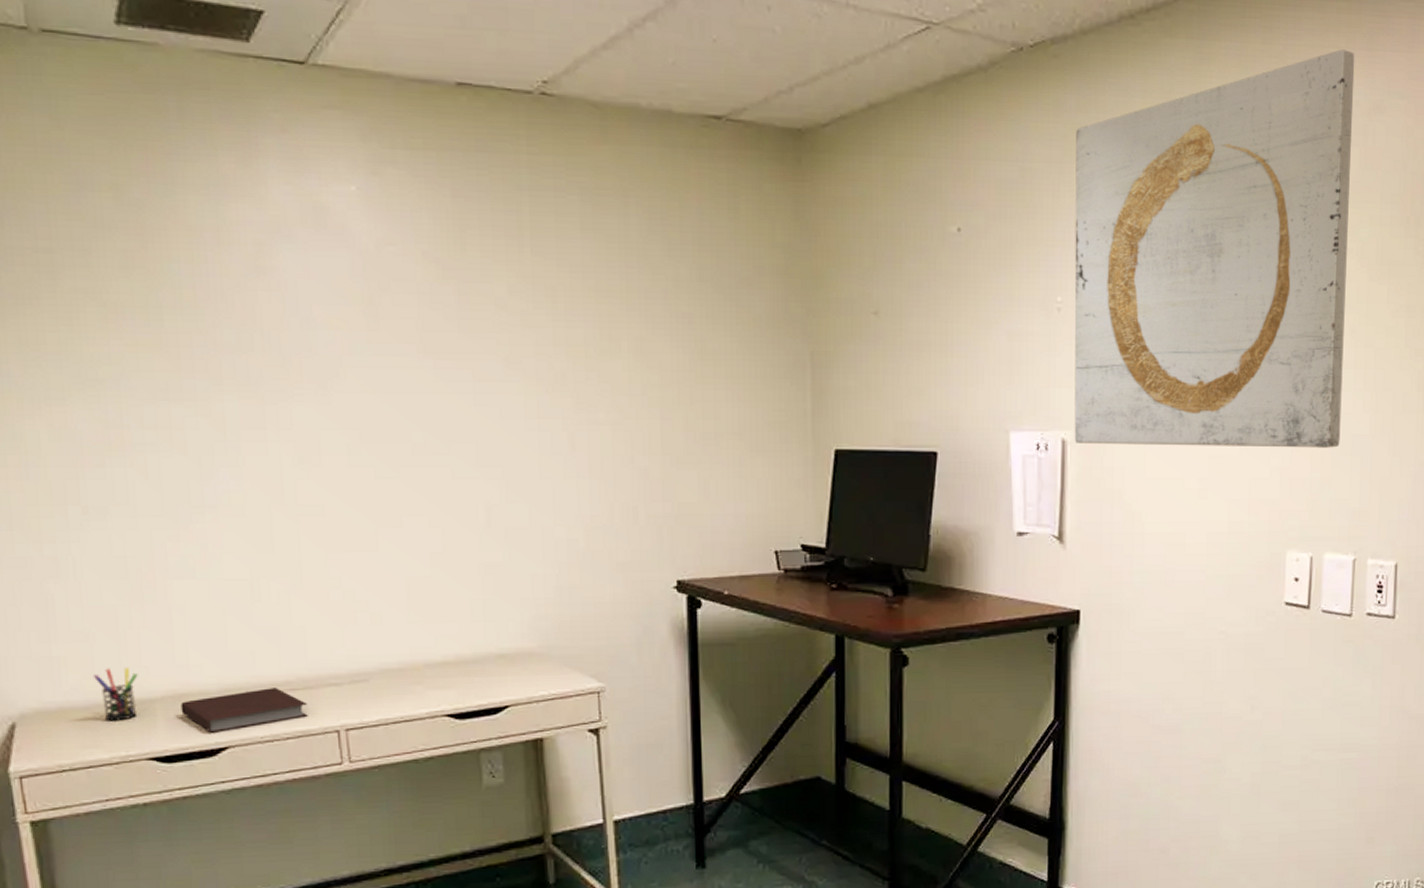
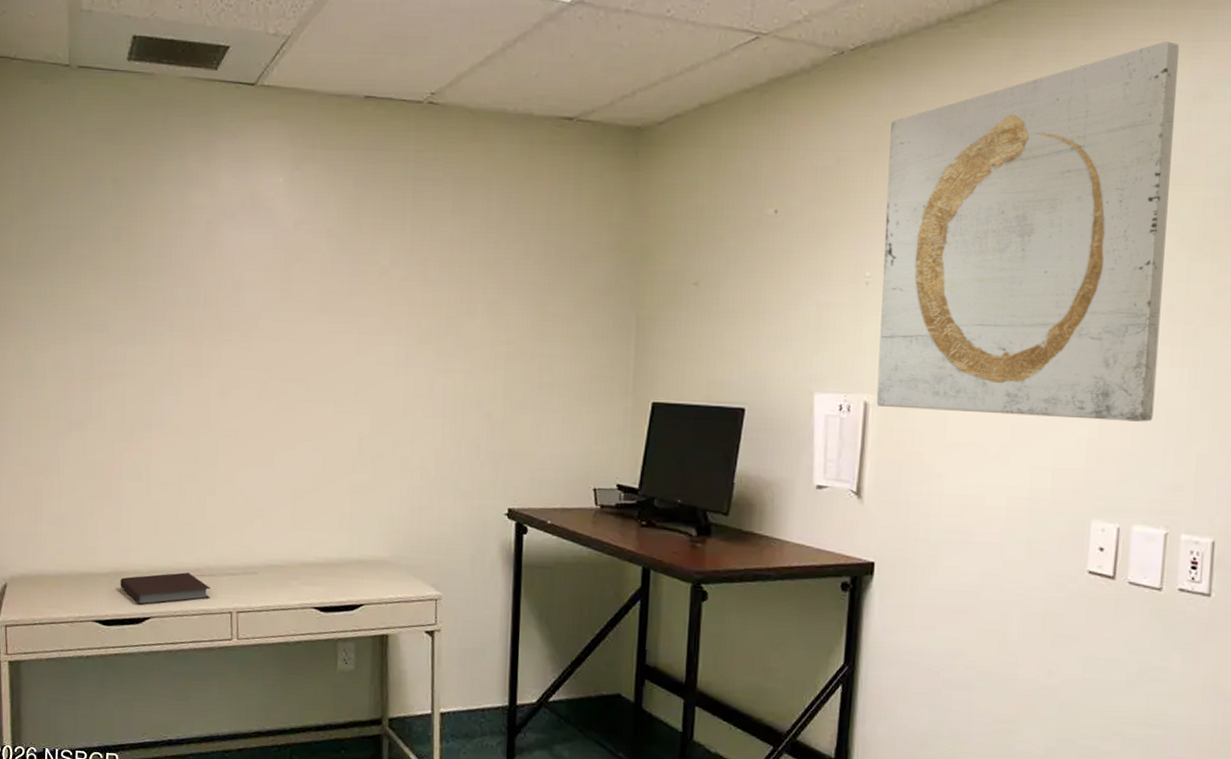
pen holder: present [94,668,138,721] -> none [63,547,93,589]

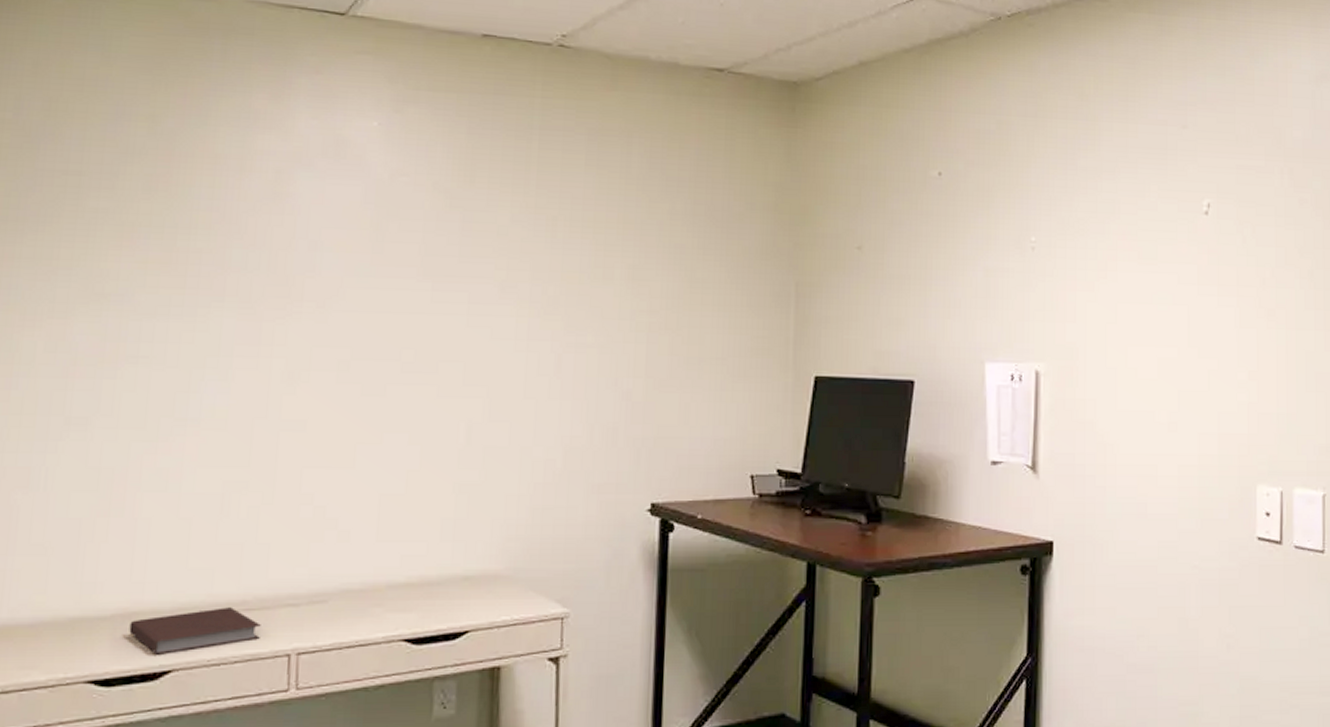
wall art: present [876,41,1180,422] -> none [1047,25,1304,385]

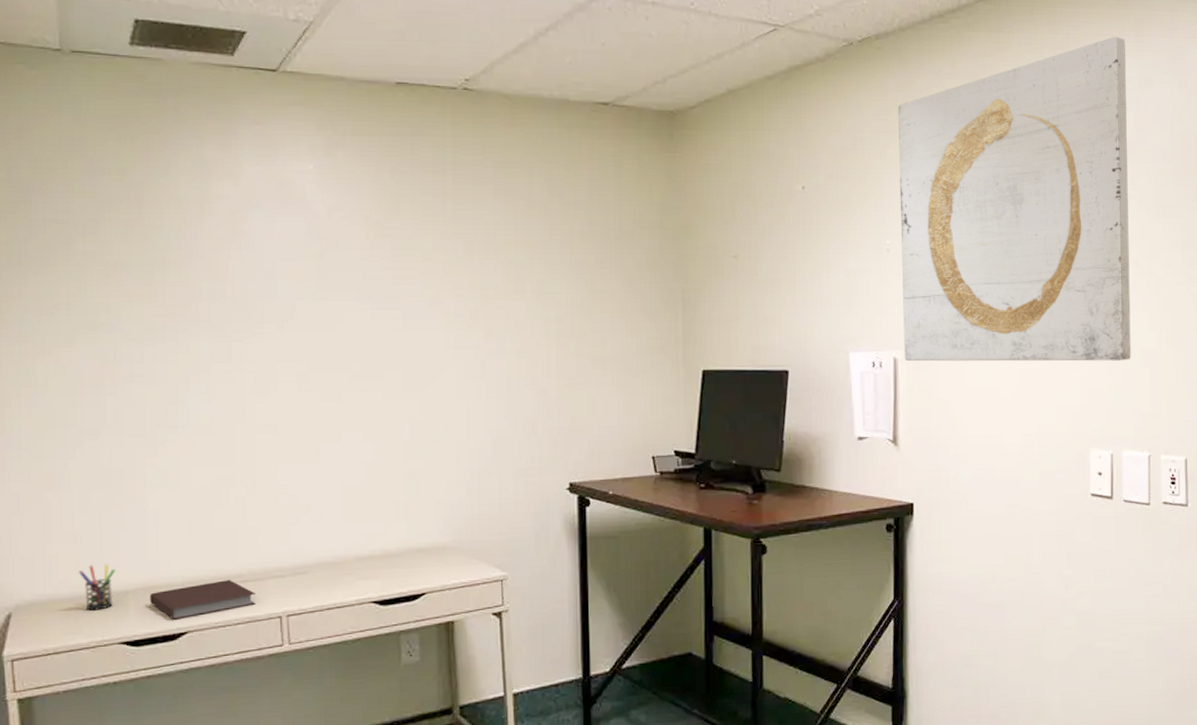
pen holder: none [45,583,91,640] -> present [79,564,116,611]
wall art: none [1047,25,1304,385] -> present [898,36,1131,362]

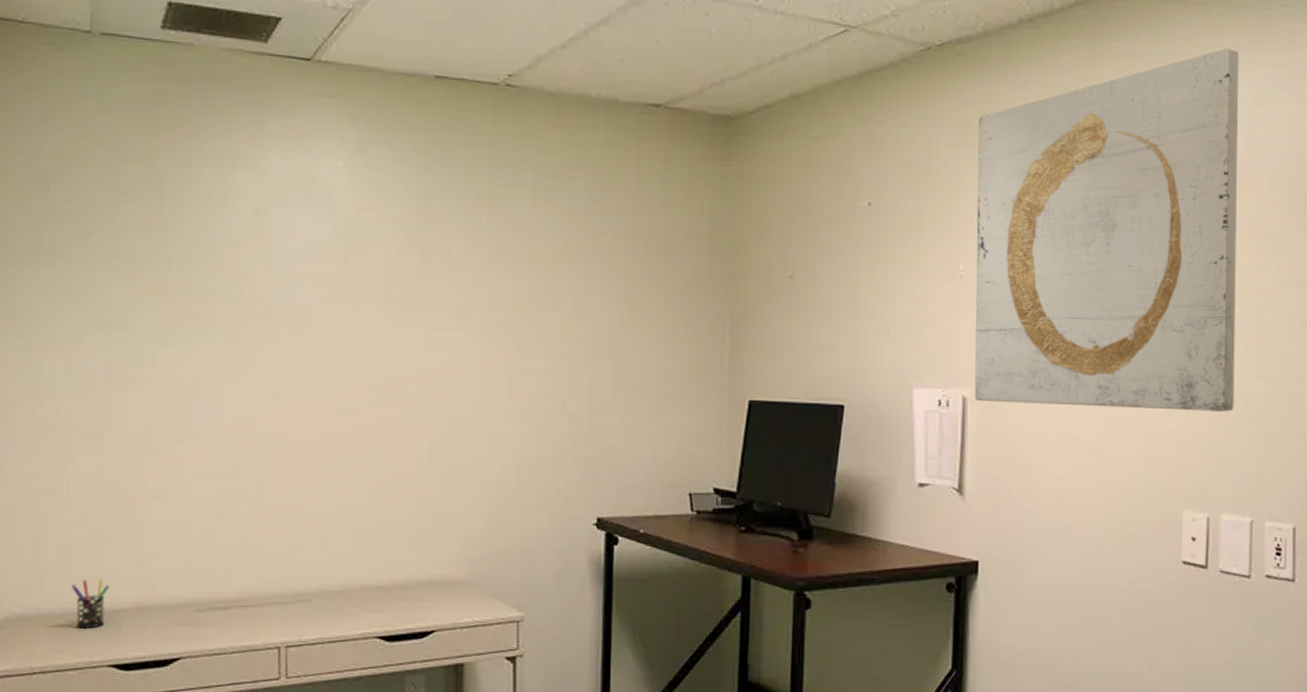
notebook: present [150,580,257,620] -> none [143,604,255,644]

